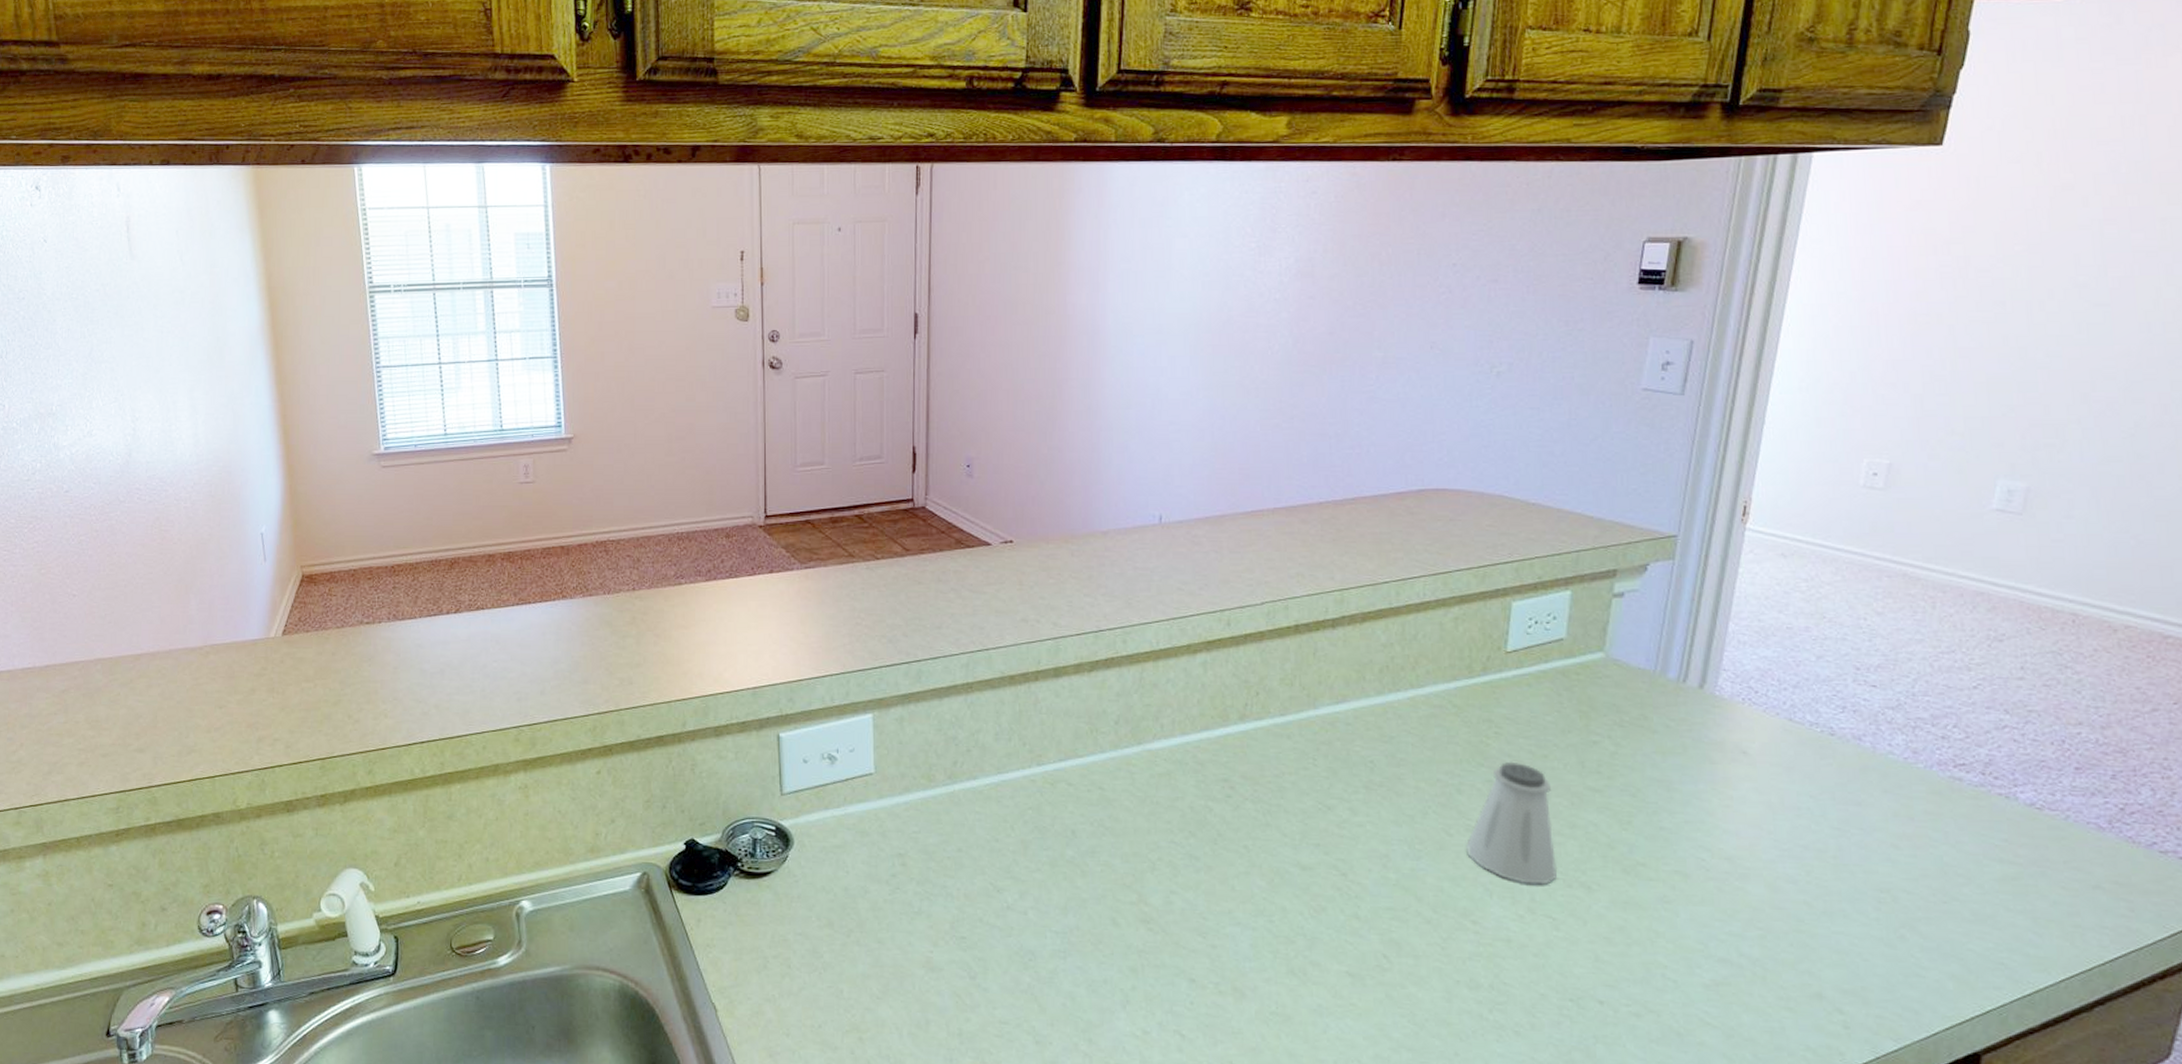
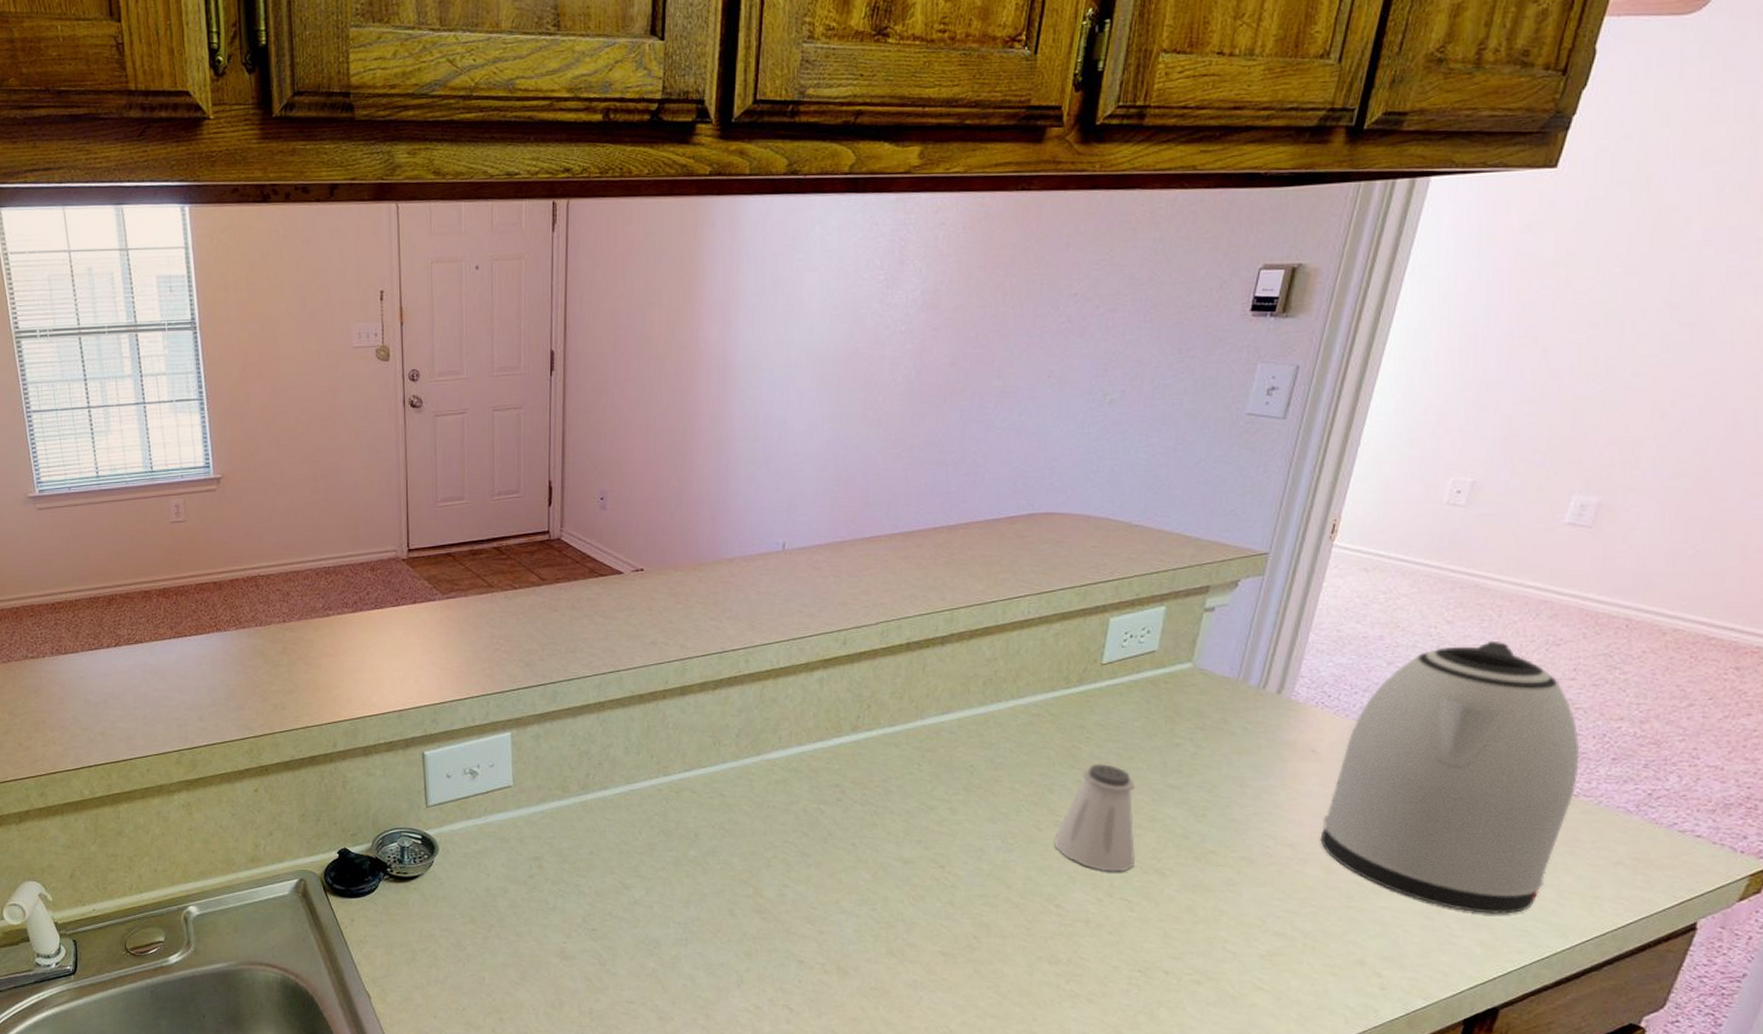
kettle: none [1760,634,2039,943] -> present [1320,640,1580,914]

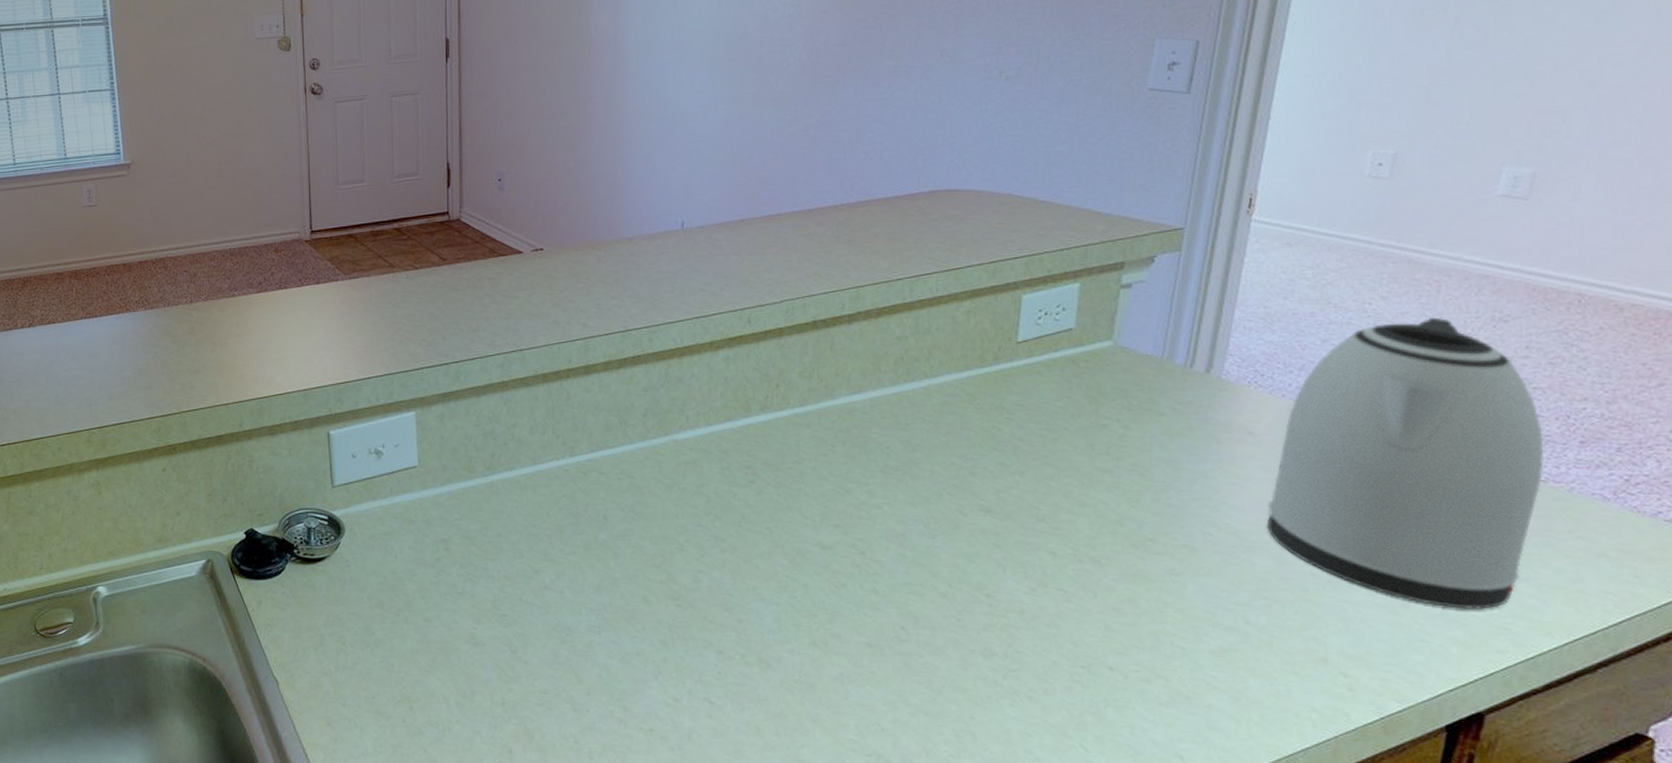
saltshaker: present [1053,763,1136,872] -> none [979,445,1068,560]

